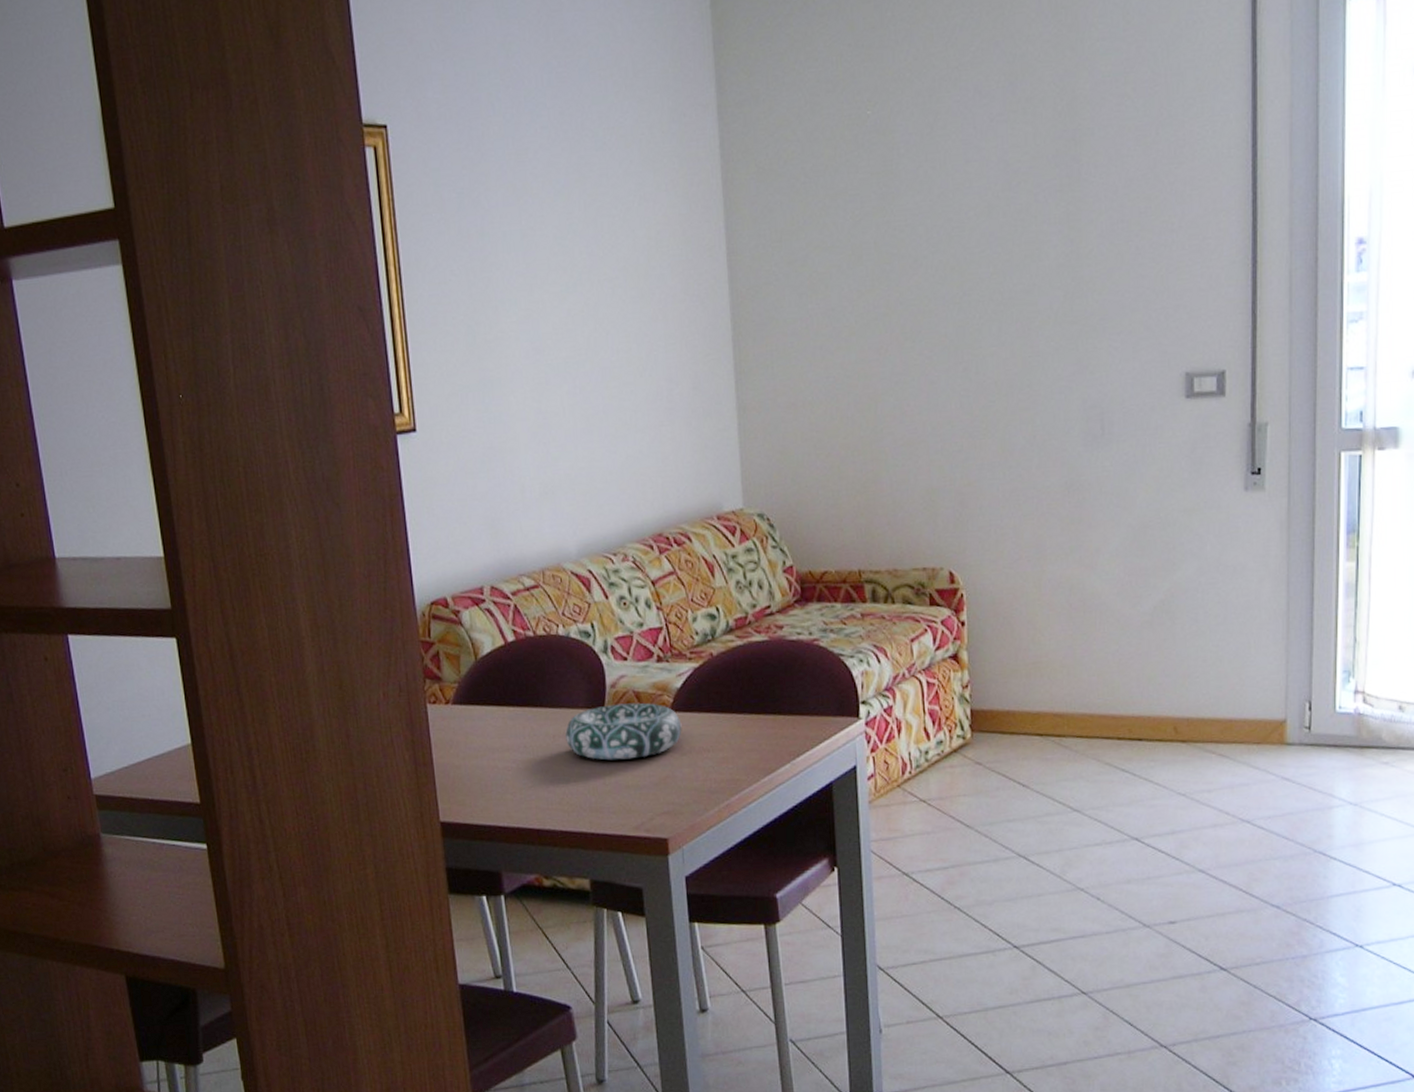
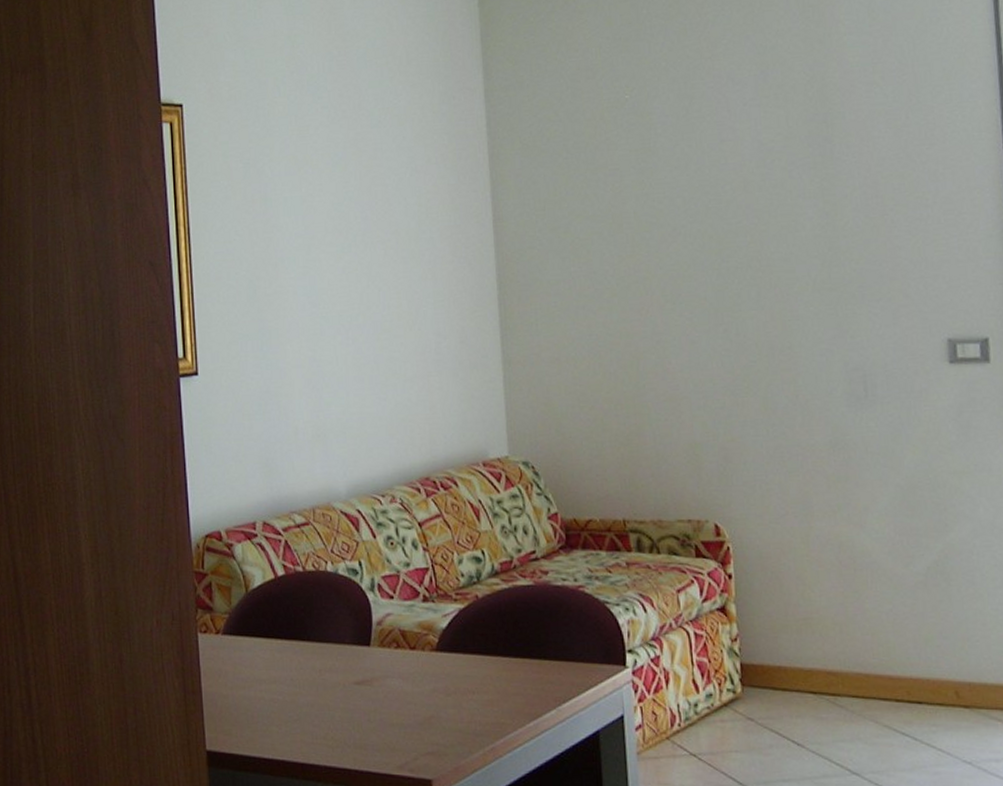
decorative bowl: present [565,702,682,761] -> none [331,641,447,697]

